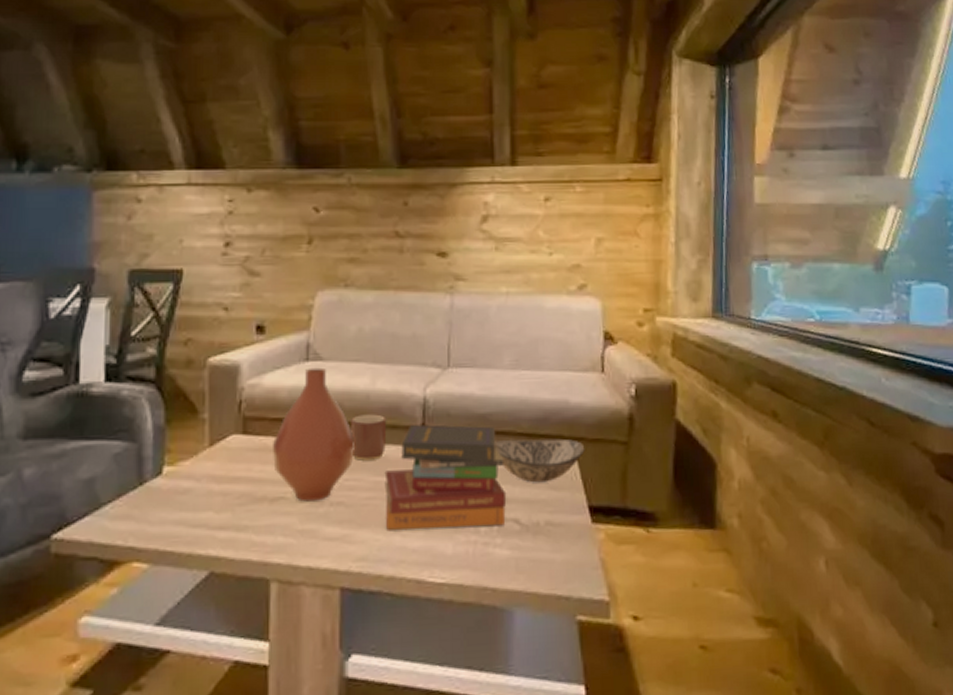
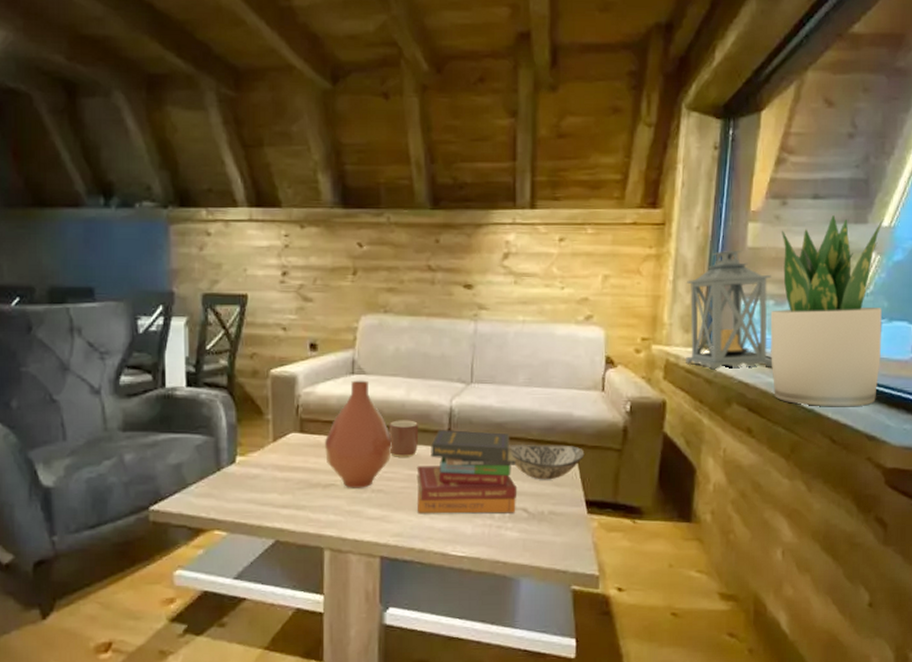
lantern: none [691,207,795,344] -> present [686,250,773,370]
planter: none [787,167,915,384] -> present [770,215,884,407]

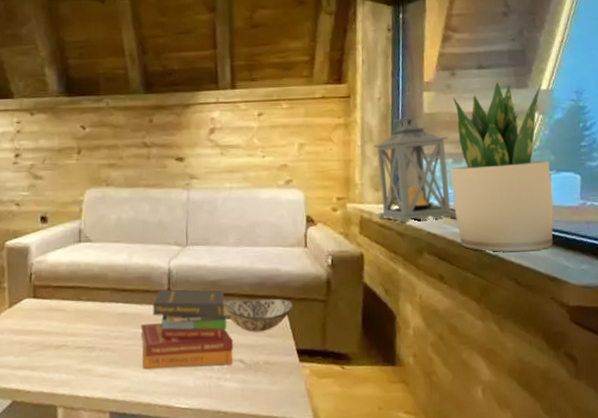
vase: present [325,380,393,488] -> none [56,247,118,348]
mug: present [388,420,419,457] -> none [113,282,142,317]

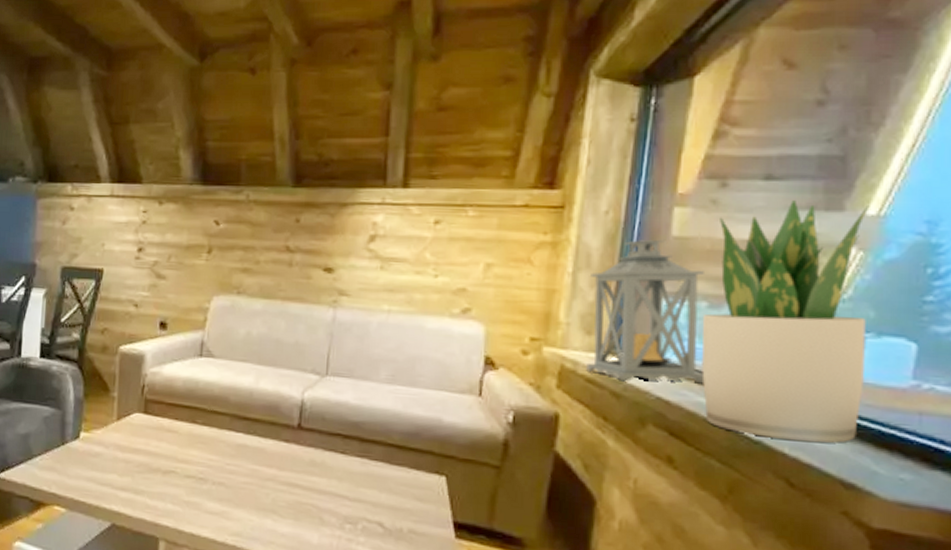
books: present [140,289,234,369] -> none [260,424,373,527]
decorative bowl: present [224,298,293,332] -> none [365,448,455,493]

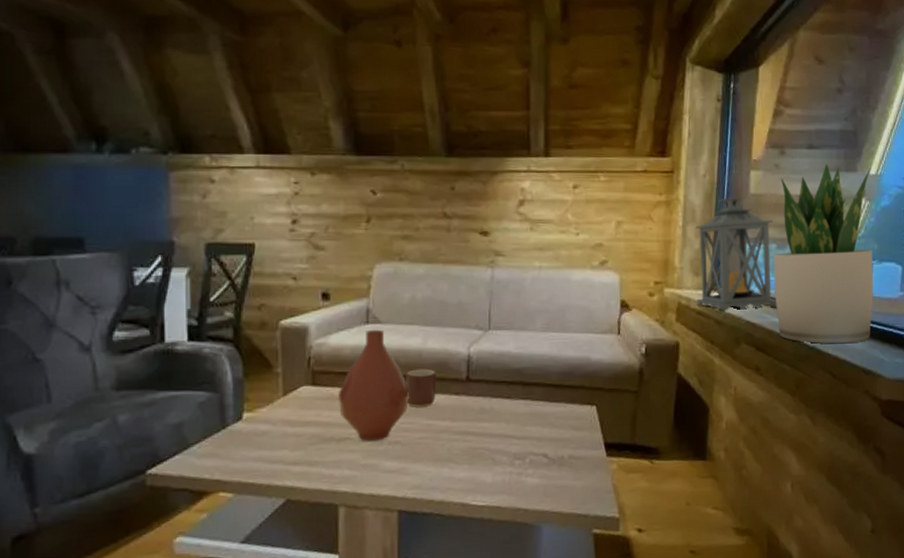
vase: none [167,363,238,479] -> present [339,329,410,441]
mug: none [233,409,267,451] -> present [405,369,437,407]

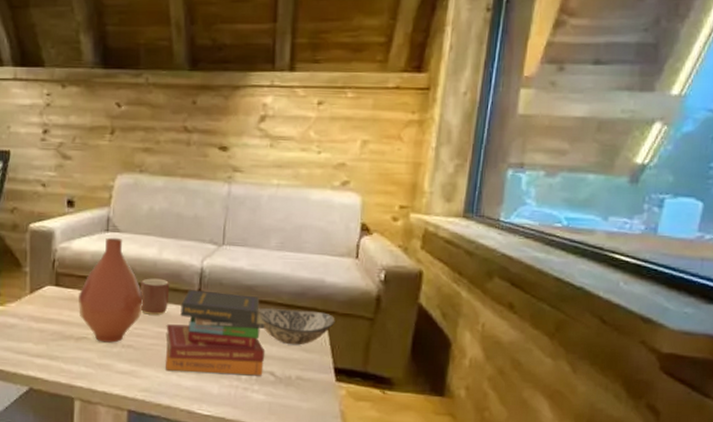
books: none [435,377,537,464] -> present [165,290,266,376]
decorative bowl: none [528,389,603,425] -> present [258,308,335,345]
lantern: present [696,196,777,311] -> none [445,117,543,242]
planter: present [773,164,873,344] -> none [538,82,674,287]

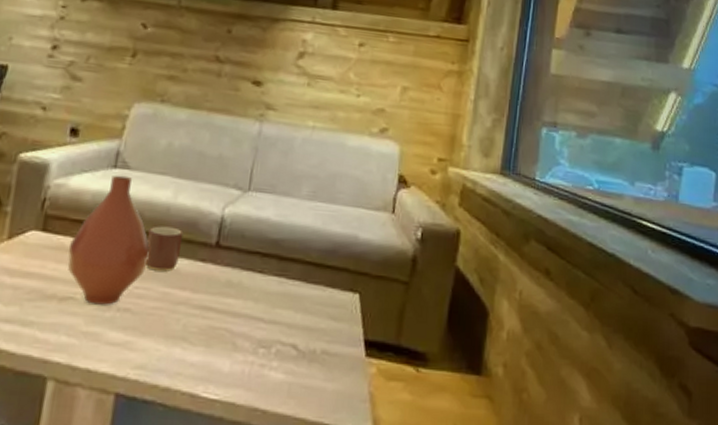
books: present [165,290,266,376] -> none [168,242,290,350]
decorative bowl: present [258,308,335,345] -> none [283,266,368,312]

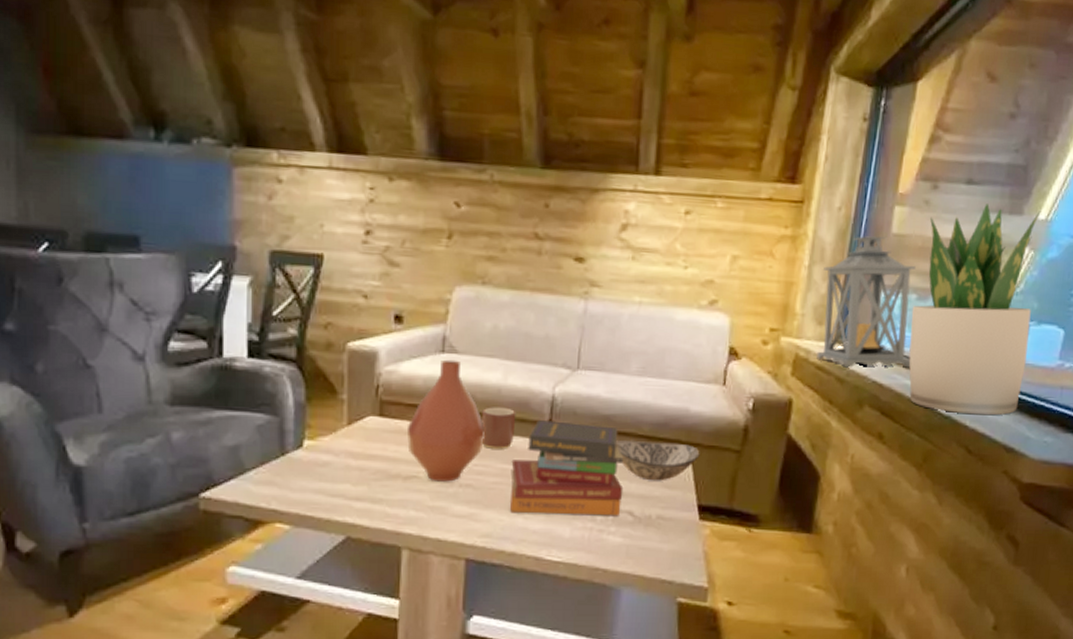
books: none [168,242,290,350] -> present [510,420,624,516]
decorative bowl: none [283,266,368,312] -> present [616,440,700,481]
lantern: none [483,75,574,204] -> present [817,236,916,368]
planter: none [571,51,685,255] -> present [909,204,1041,416]

